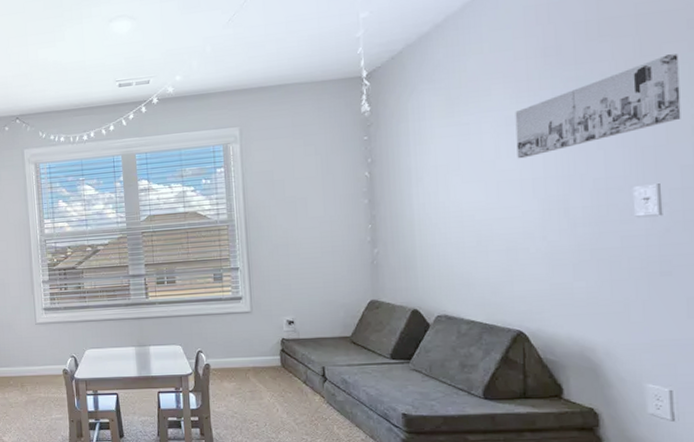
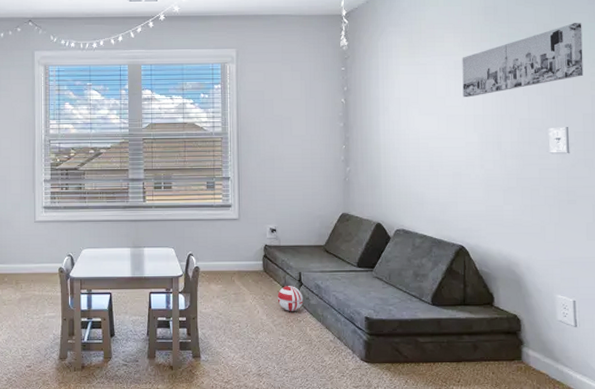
ball: none [298,381,329,409] -> present [277,286,304,311]

